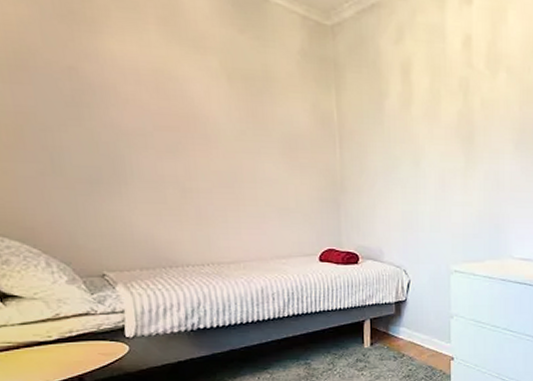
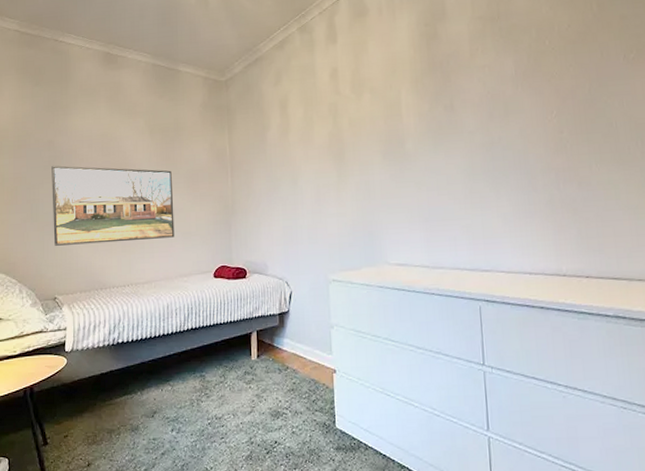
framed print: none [77,103,268,213] -> present [51,165,175,246]

